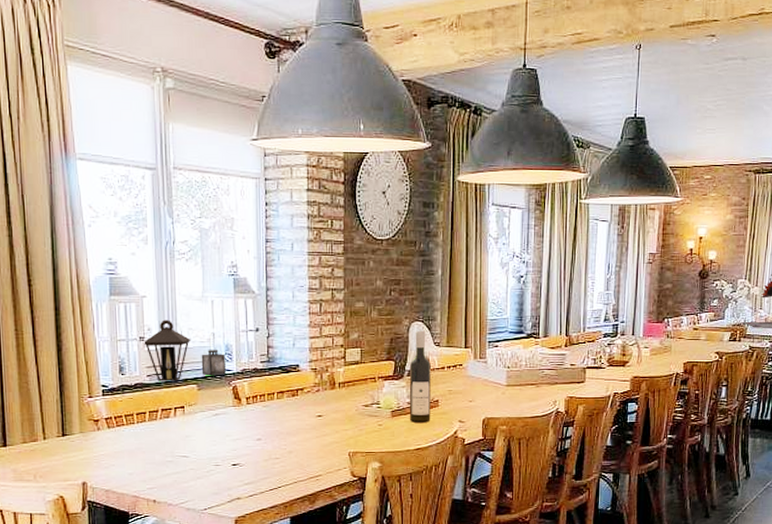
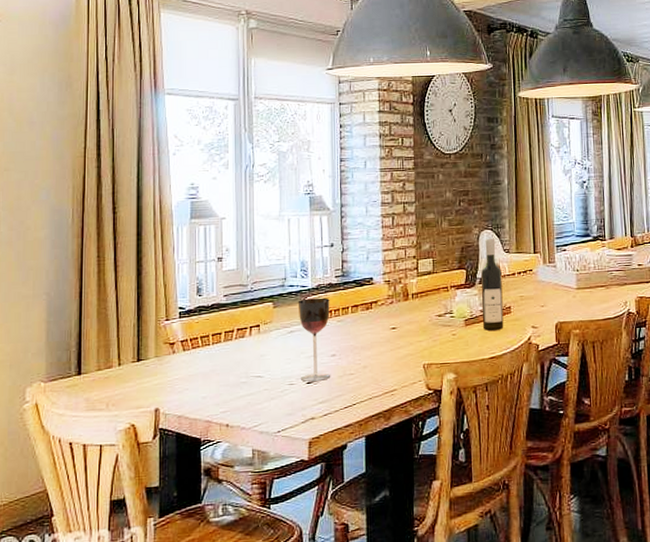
lantern: present [142,320,190,381] -> none [220,239,267,301]
lantern: present [201,332,226,376] -> none [277,250,301,293]
wineglass: none [222,382,257,463] -> present [297,297,331,382]

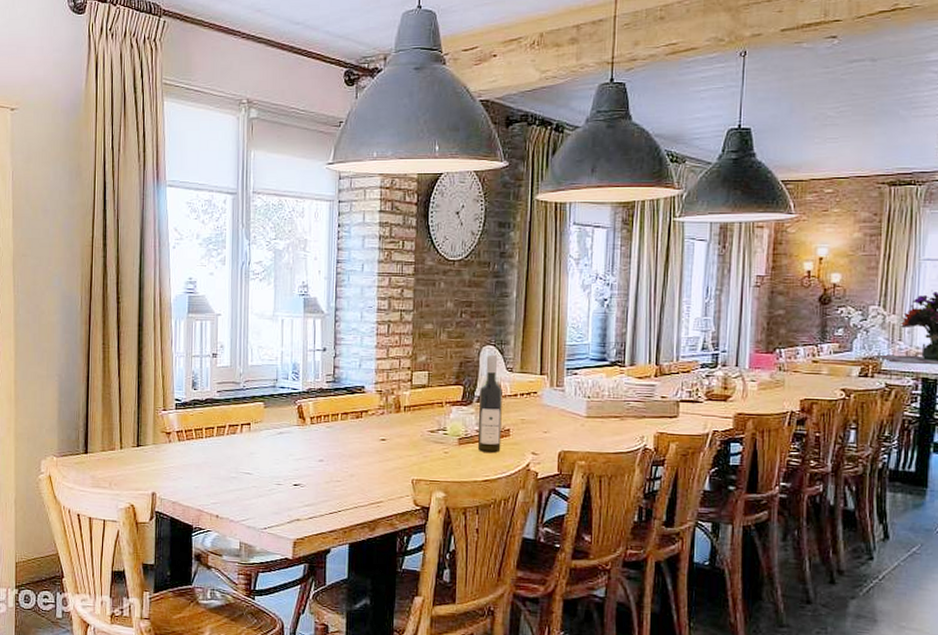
wineglass: present [297,297,331,382] -> none [288,401,320,484]

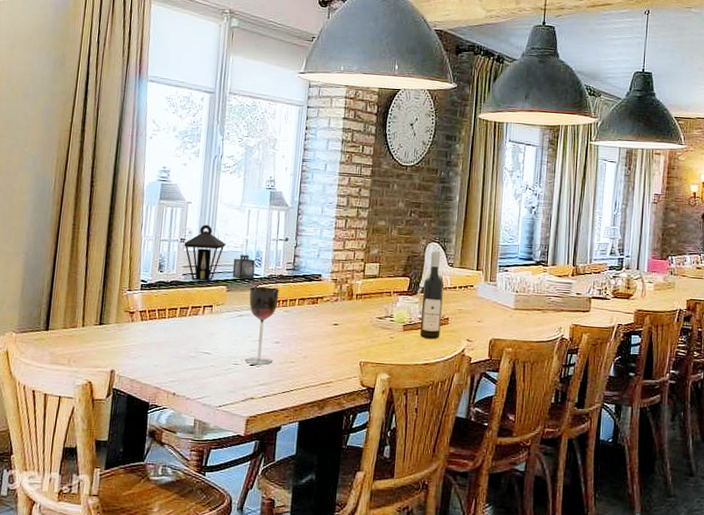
lantern: none [215,337,260,398] -> present [183,224,226,282]
lantern: none [268,351,292,395] -> present [232,239,255,280]
wineglass: none [288,401,320,484] -> present [245,286,279,365]

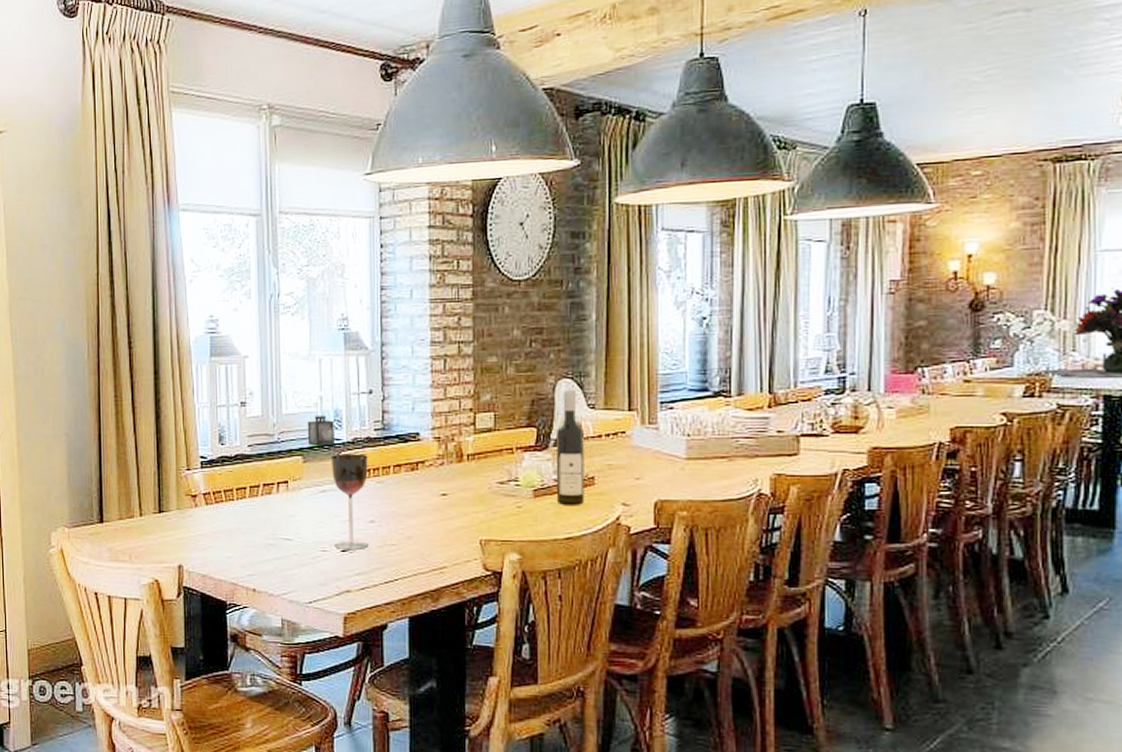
lantern: present [183,224,226,282] -> none [244,382,295,452]

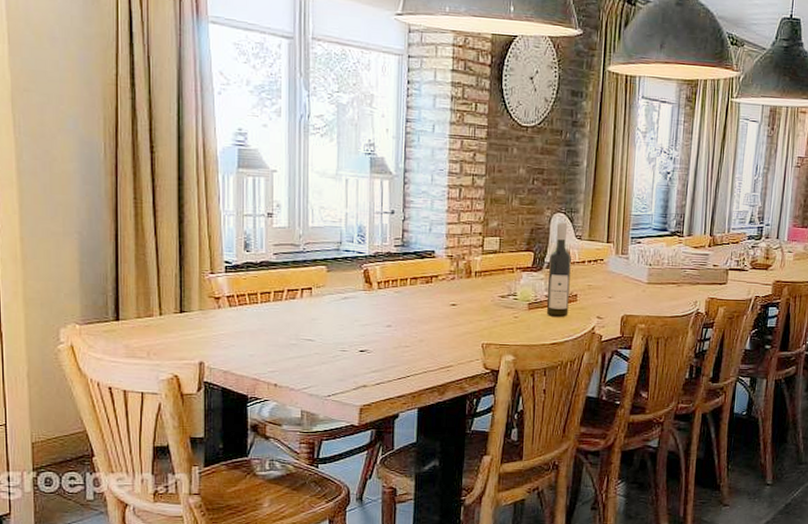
lantern: present [307,396,334,446] -> none [332,212,358,258]
wineglass: present [330,453,369,549] -> none [353,265,388,350]

